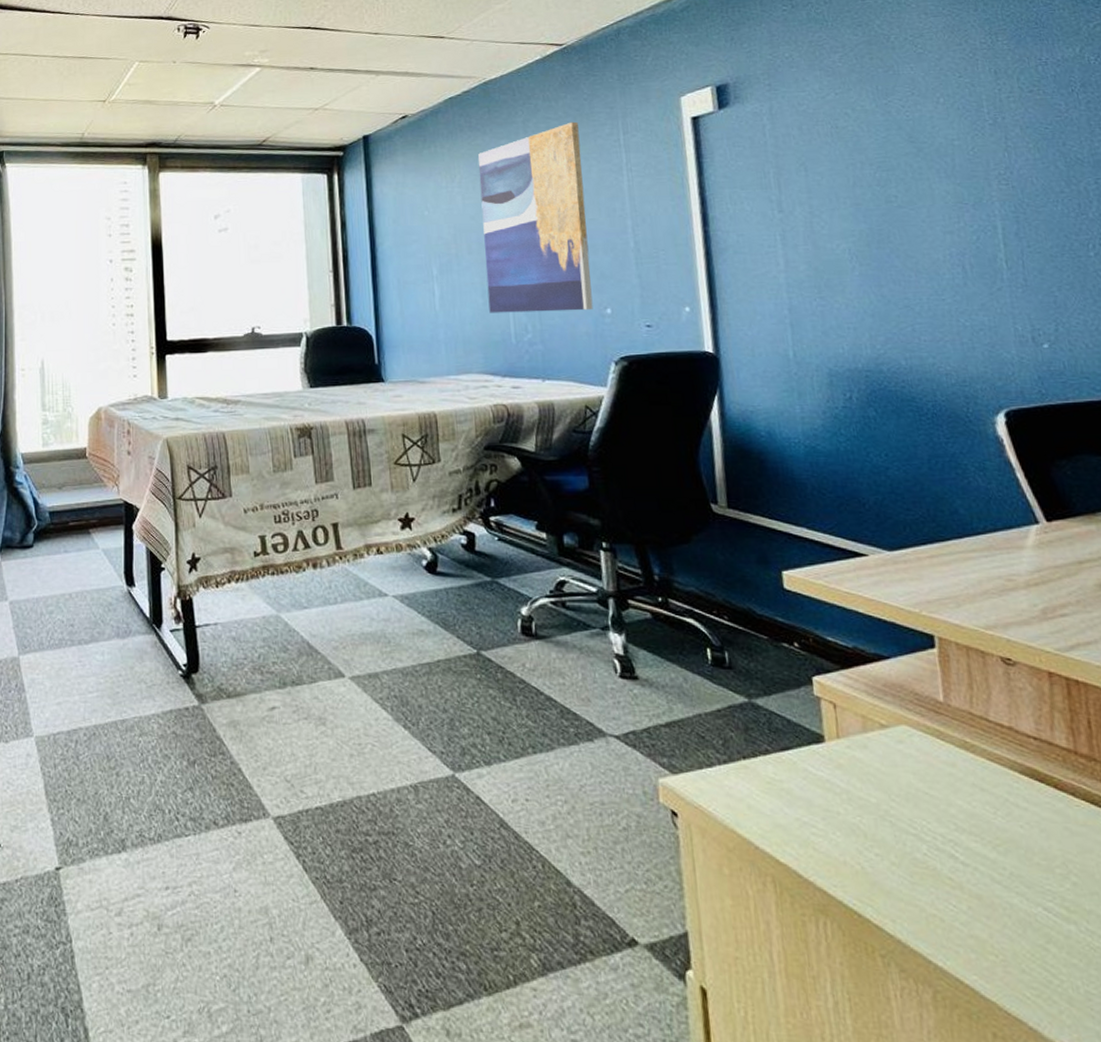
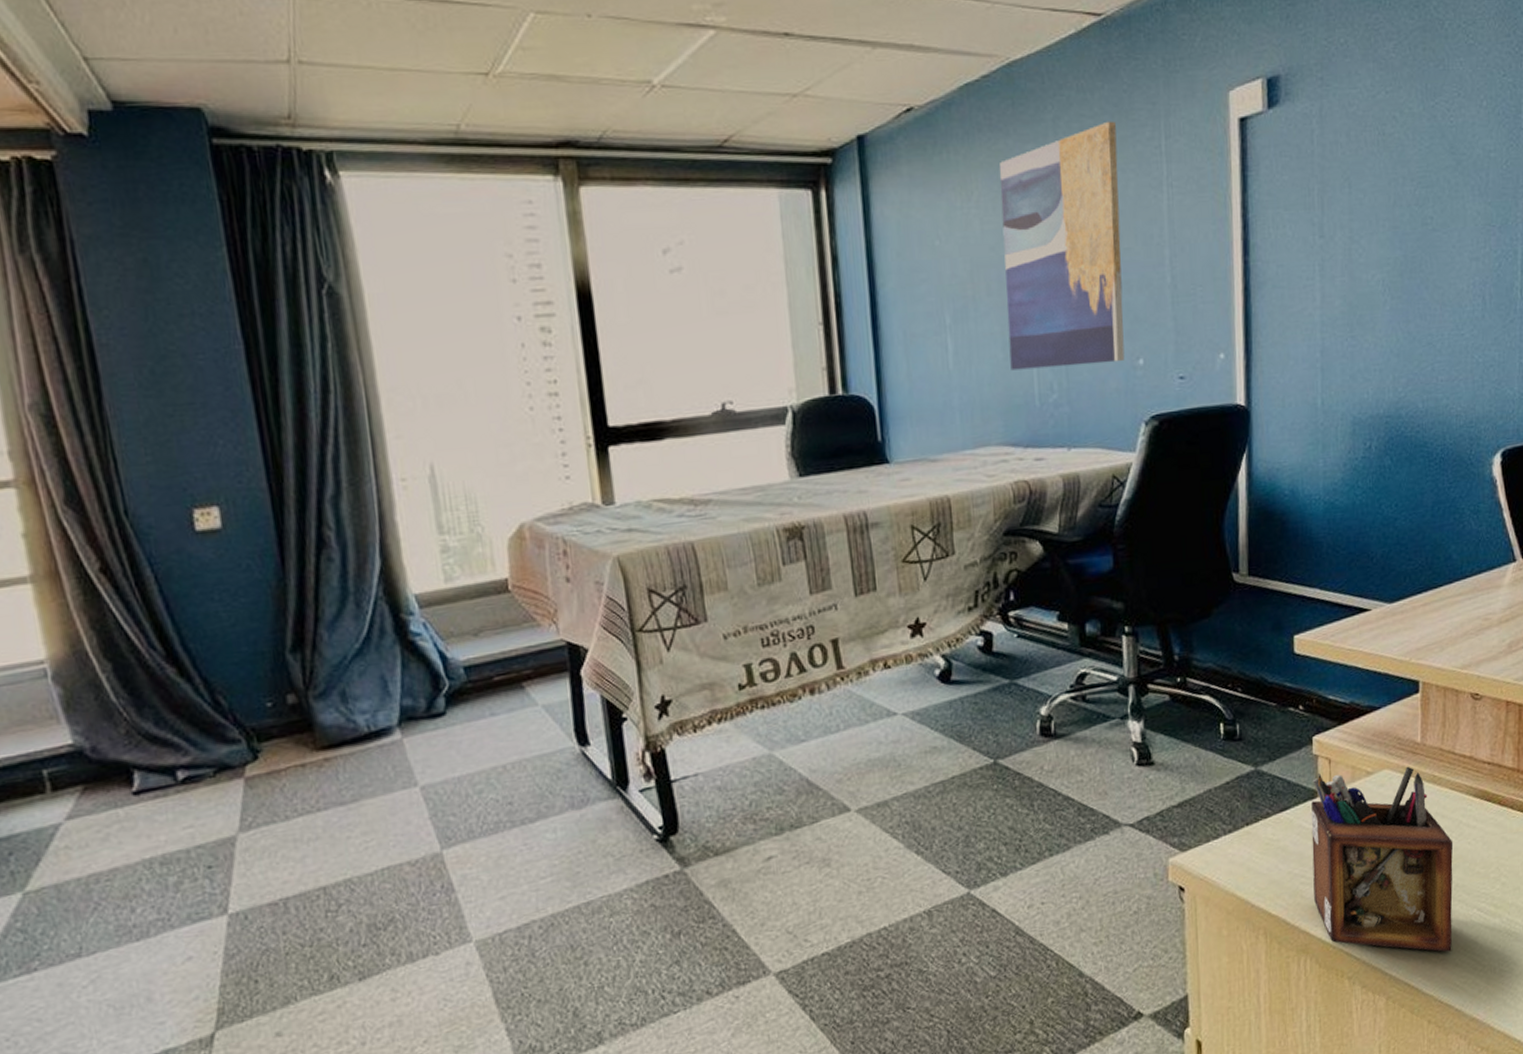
desk organizer: none [817,716,1015,953] -> present [1311,766,1454,952]

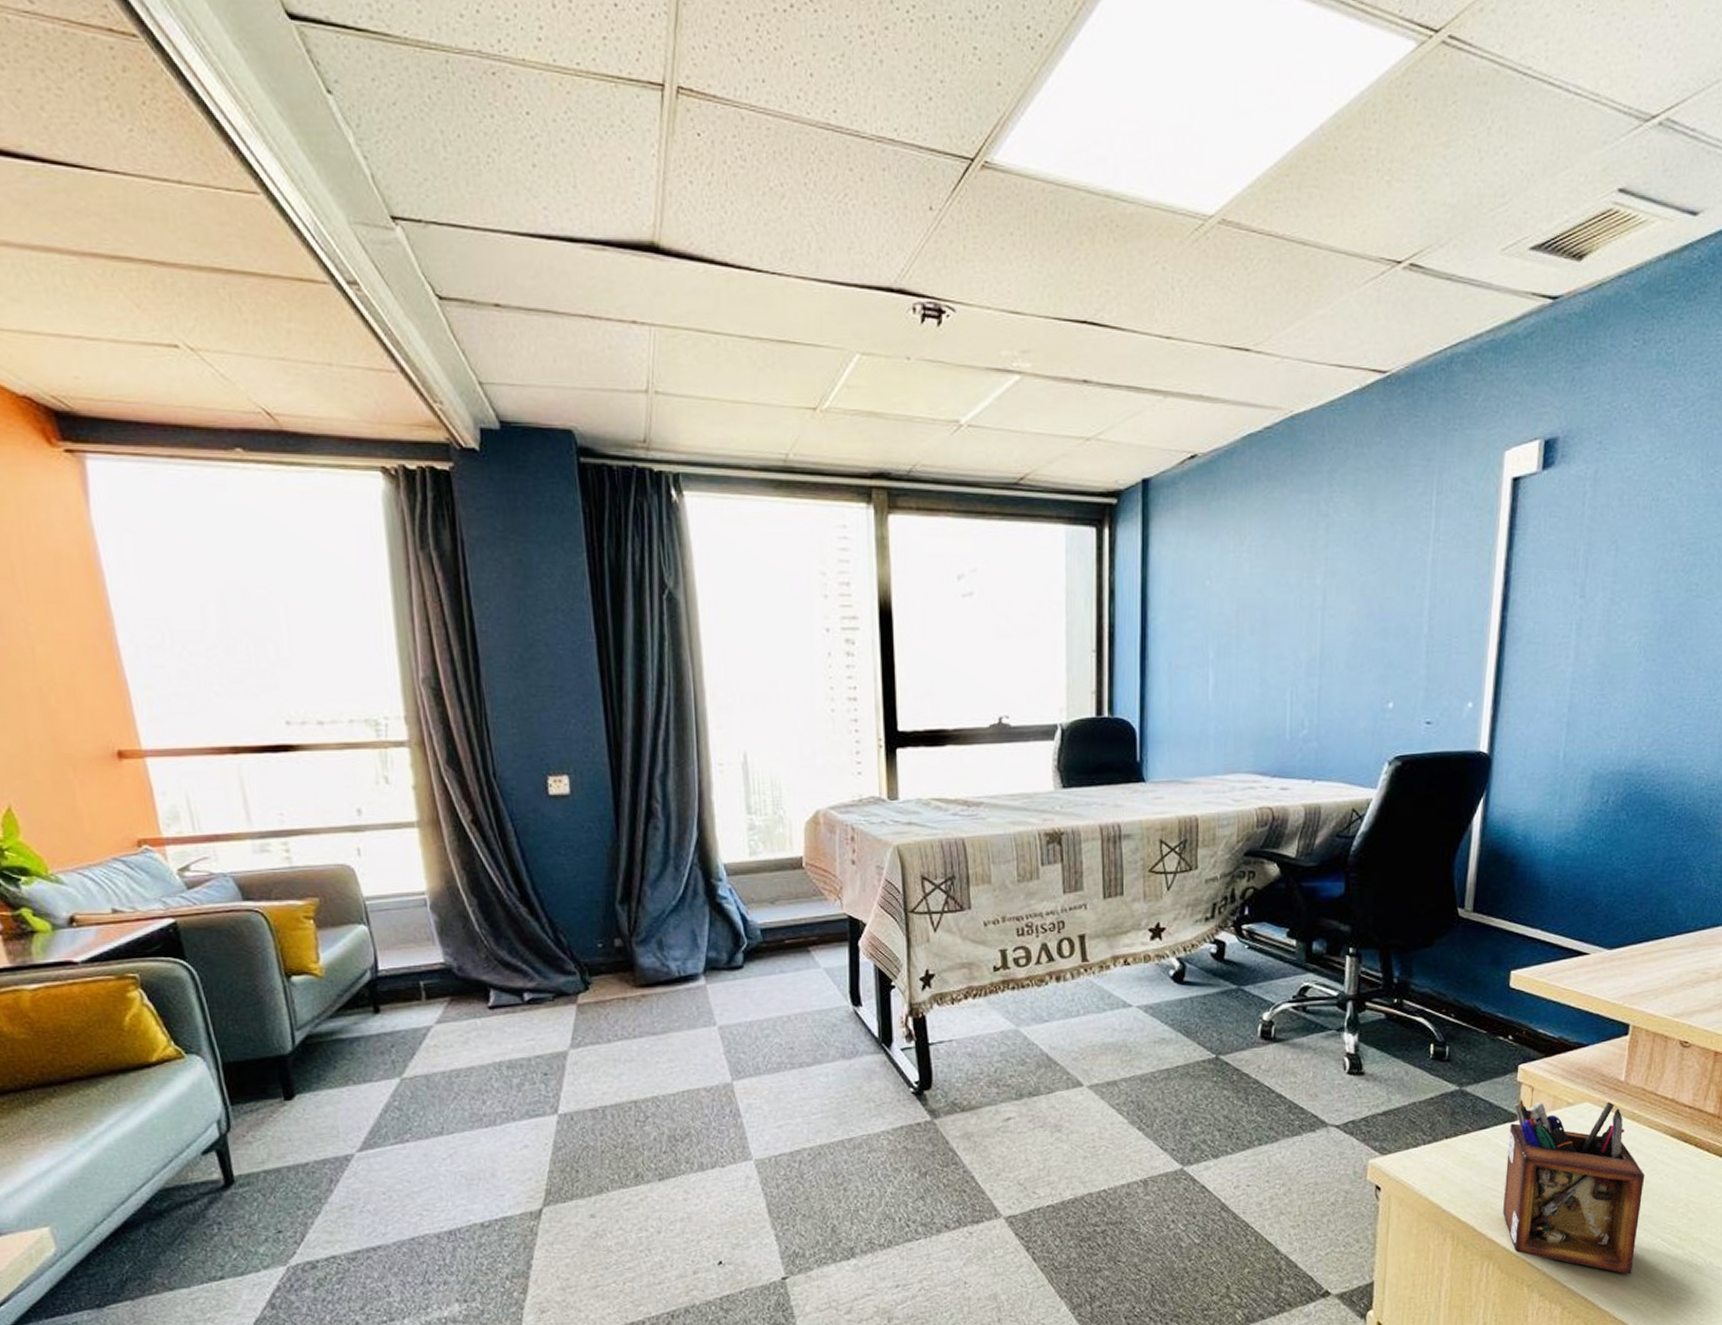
wall art: present [999,121,1125,371] -> none [1266,475,1390,705]

